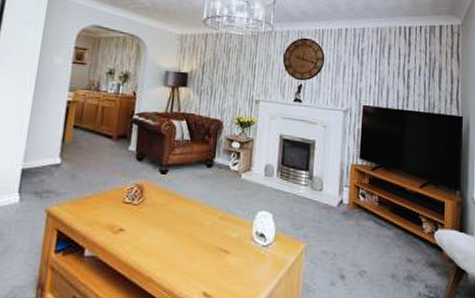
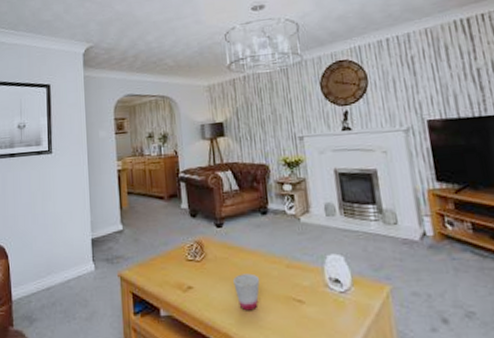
cup: none [166,221,193,257] -> present [233,273,260,311]

